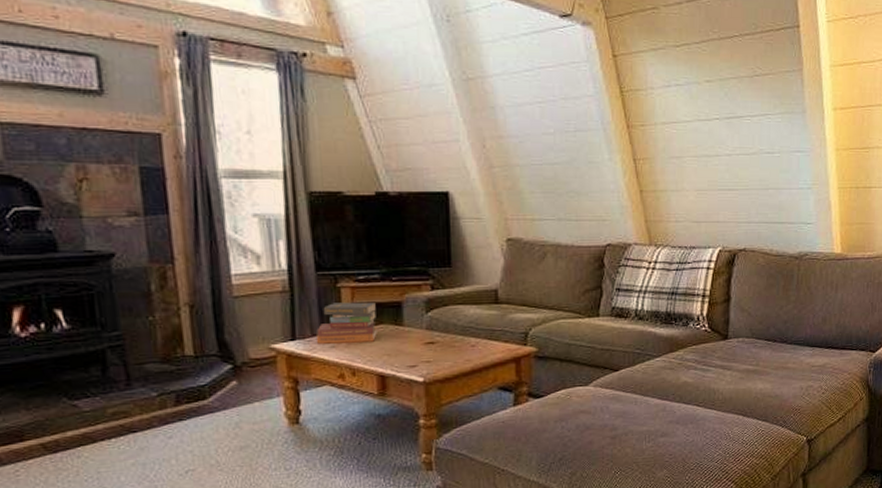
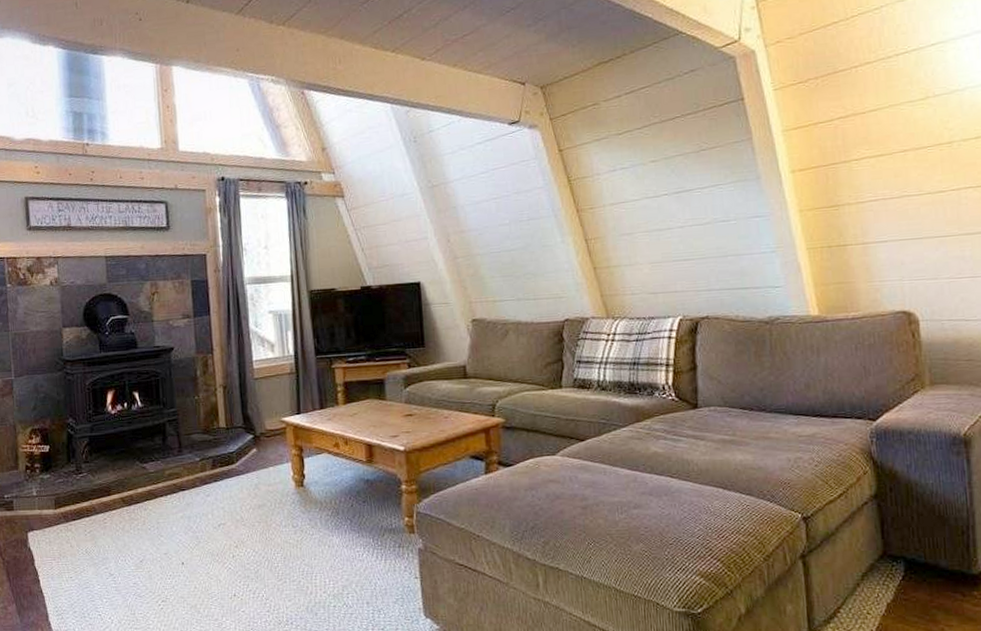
books: present [316,302,377,344] -> none [316,380,365,417]

